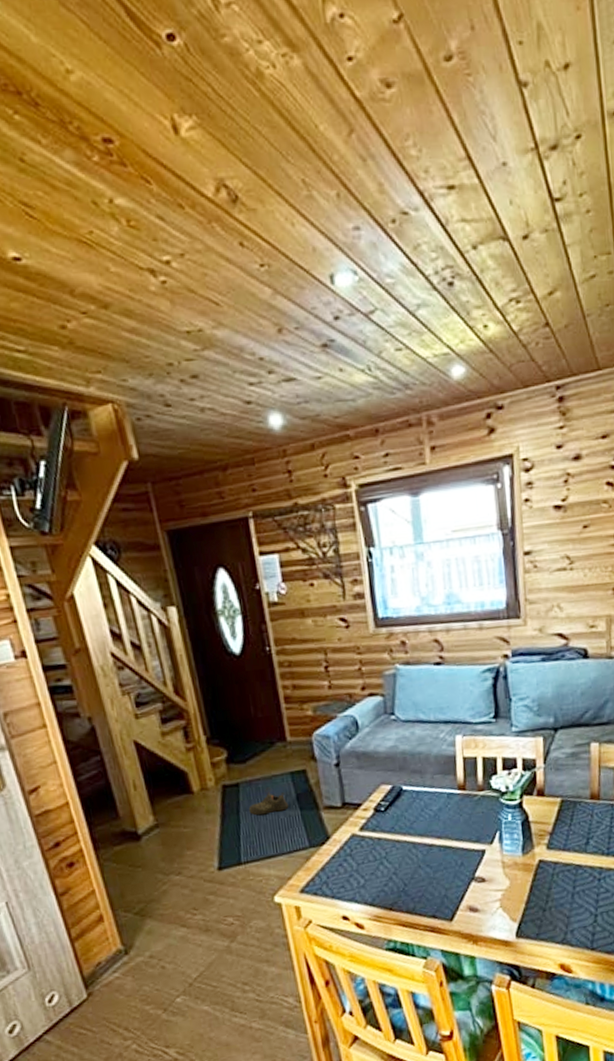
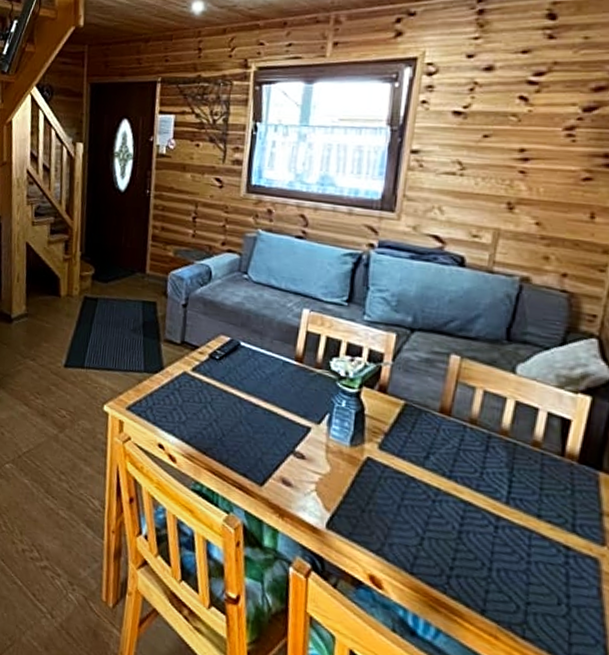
shoe: present [248,787,289,817] -> none [100,308,135,334]

